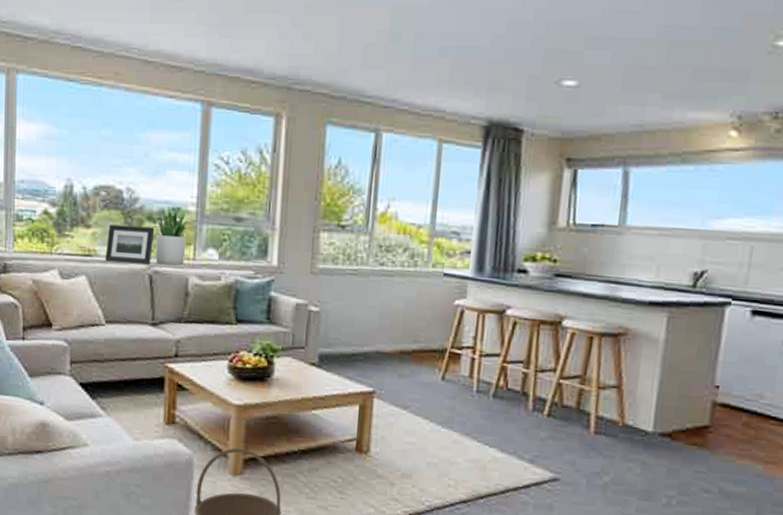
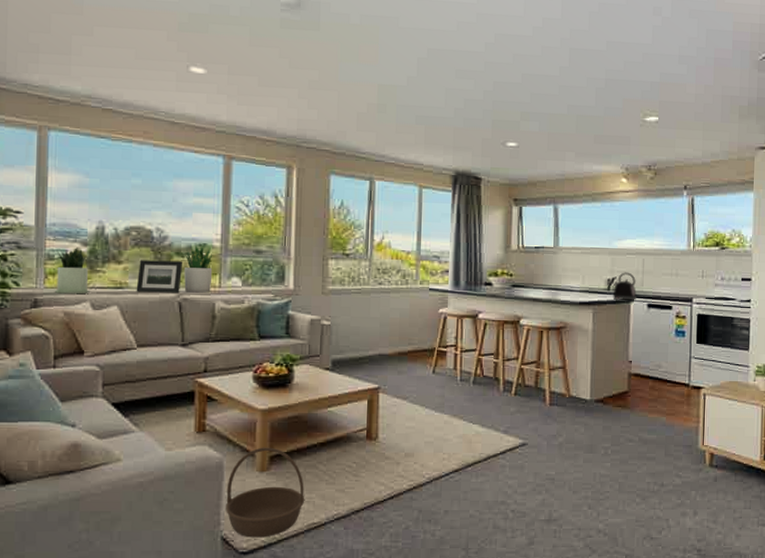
planter: none [23,208,59,261] -> present [54,248,91,295]
kettle: none [699,264,737,304] -> present [612,272,637,300]

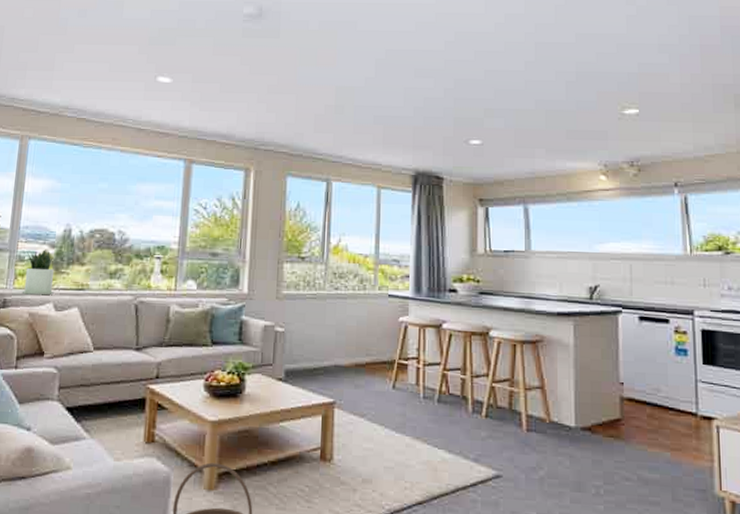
picture frame: present [136,260,183,293] -> none [96,262,142,296]
planter: present [184,244,213,293] -> none [141,247,170,296]
kettle: present [612,272,637,300] -> none [596,279,625,312]

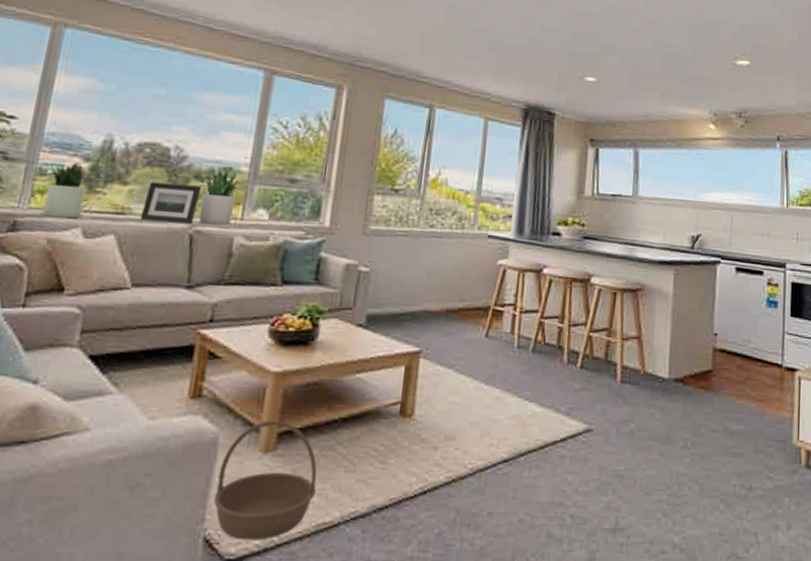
picture frame: none [96,262,142,296] -> present [140,182,202,224]
planter: none [141,247,170,296] -> present [199,168,239,226]

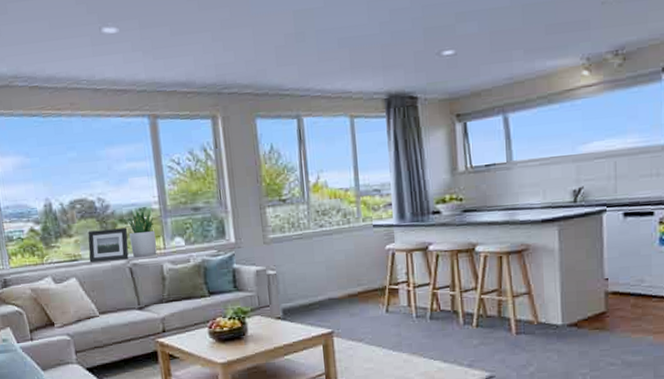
planter: present [39,162,86,219] -> none [14,227,51,273]

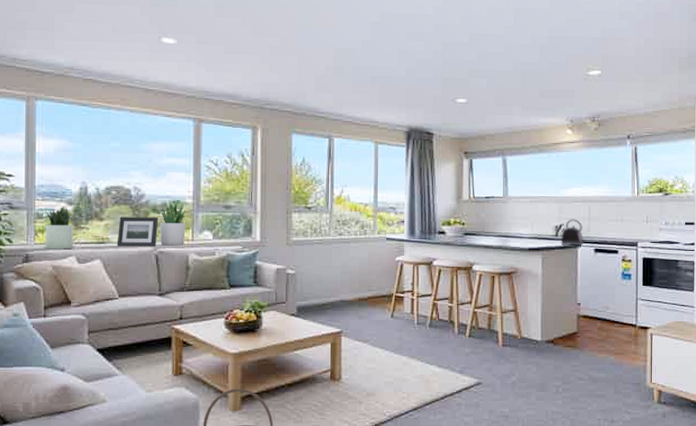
planter: none [14,227,51,273] -> present [43,207,76,250]
kettle: none [580,179,609,213] -> present [560,219,583,246]

